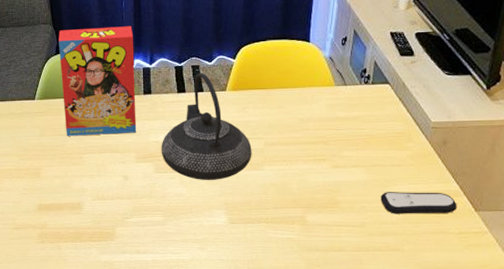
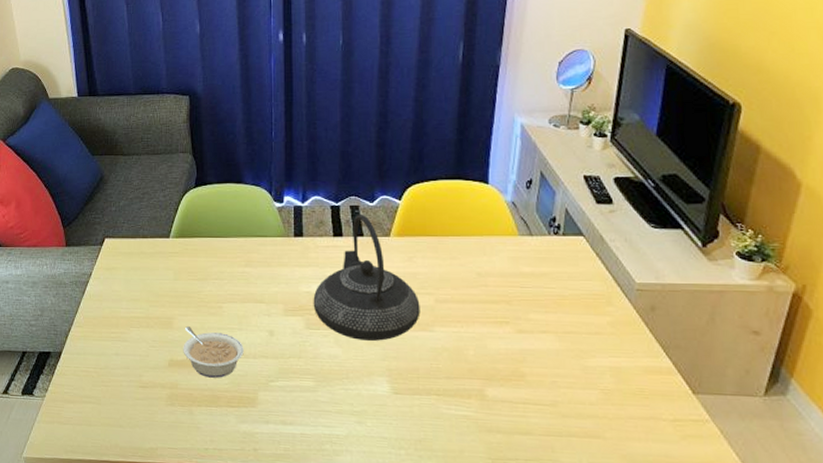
legume: none [50,175,103,218] -> present [183,326,244,378]
cereal box: present [59,26,137,136] -> none [199,158,285,282]
remote control: present [380,192,457,214] -> none [575,365,671,395]

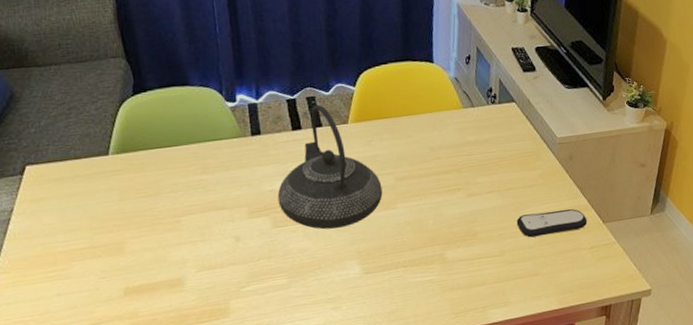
legume: present [183,326,244,378] -> none [139,248,210,298]
remote control: none [575,365,671,395] -> present [516,209,588,238]

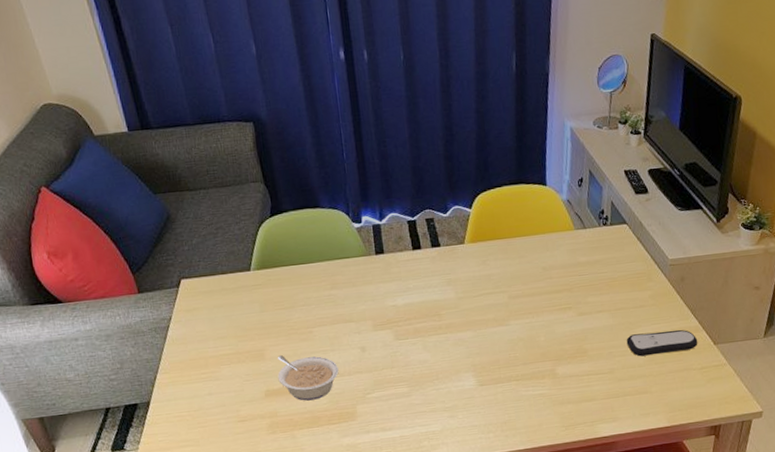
legume: none [139,248,210,298] -> present [277,355,339,401]
teapot: present [277,105,383,230] -> none [399,226,497,343]

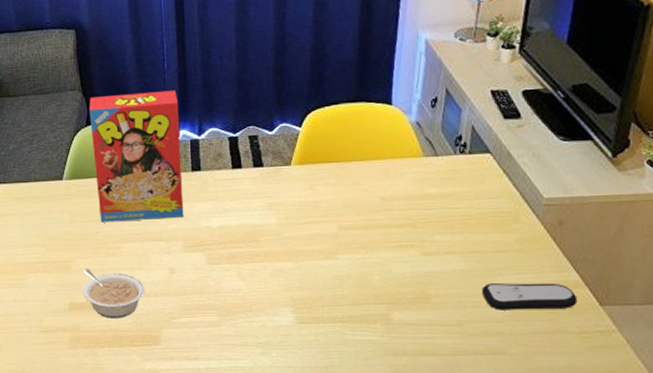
cereal box: none [272,179,371,310] -> present [89,90,184,223]

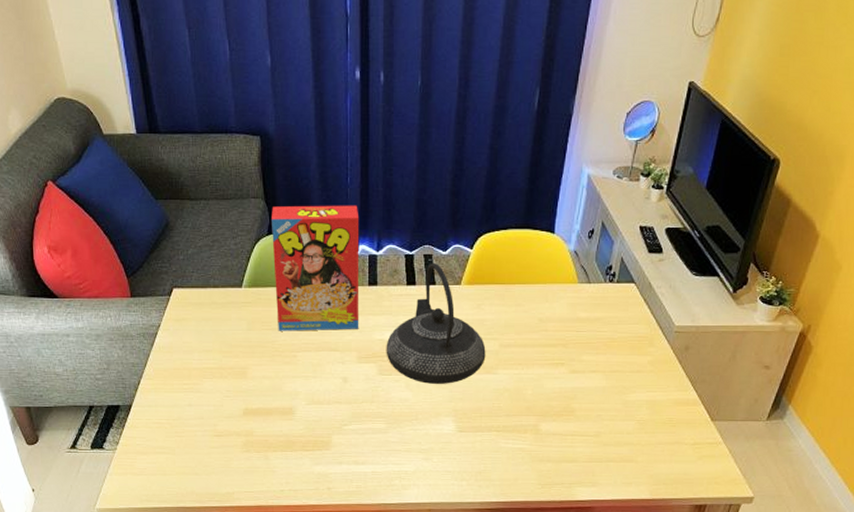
legume: present [82,269,145,318] -> none [257,376,318,424]
teapot: none [213,144,324,272] -> present [386,263,486,384]
remote control: present [481,283,578,310] -> none [617,400,694,424]

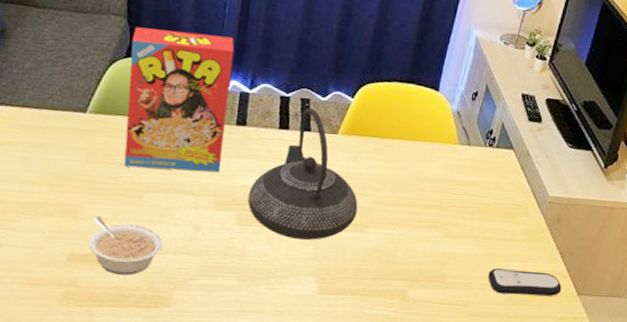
legume: none [257,376,318,424] -> present [88,216,163,275]
remote control: none [617,400,694,424] -> present [488,268,562,296]

